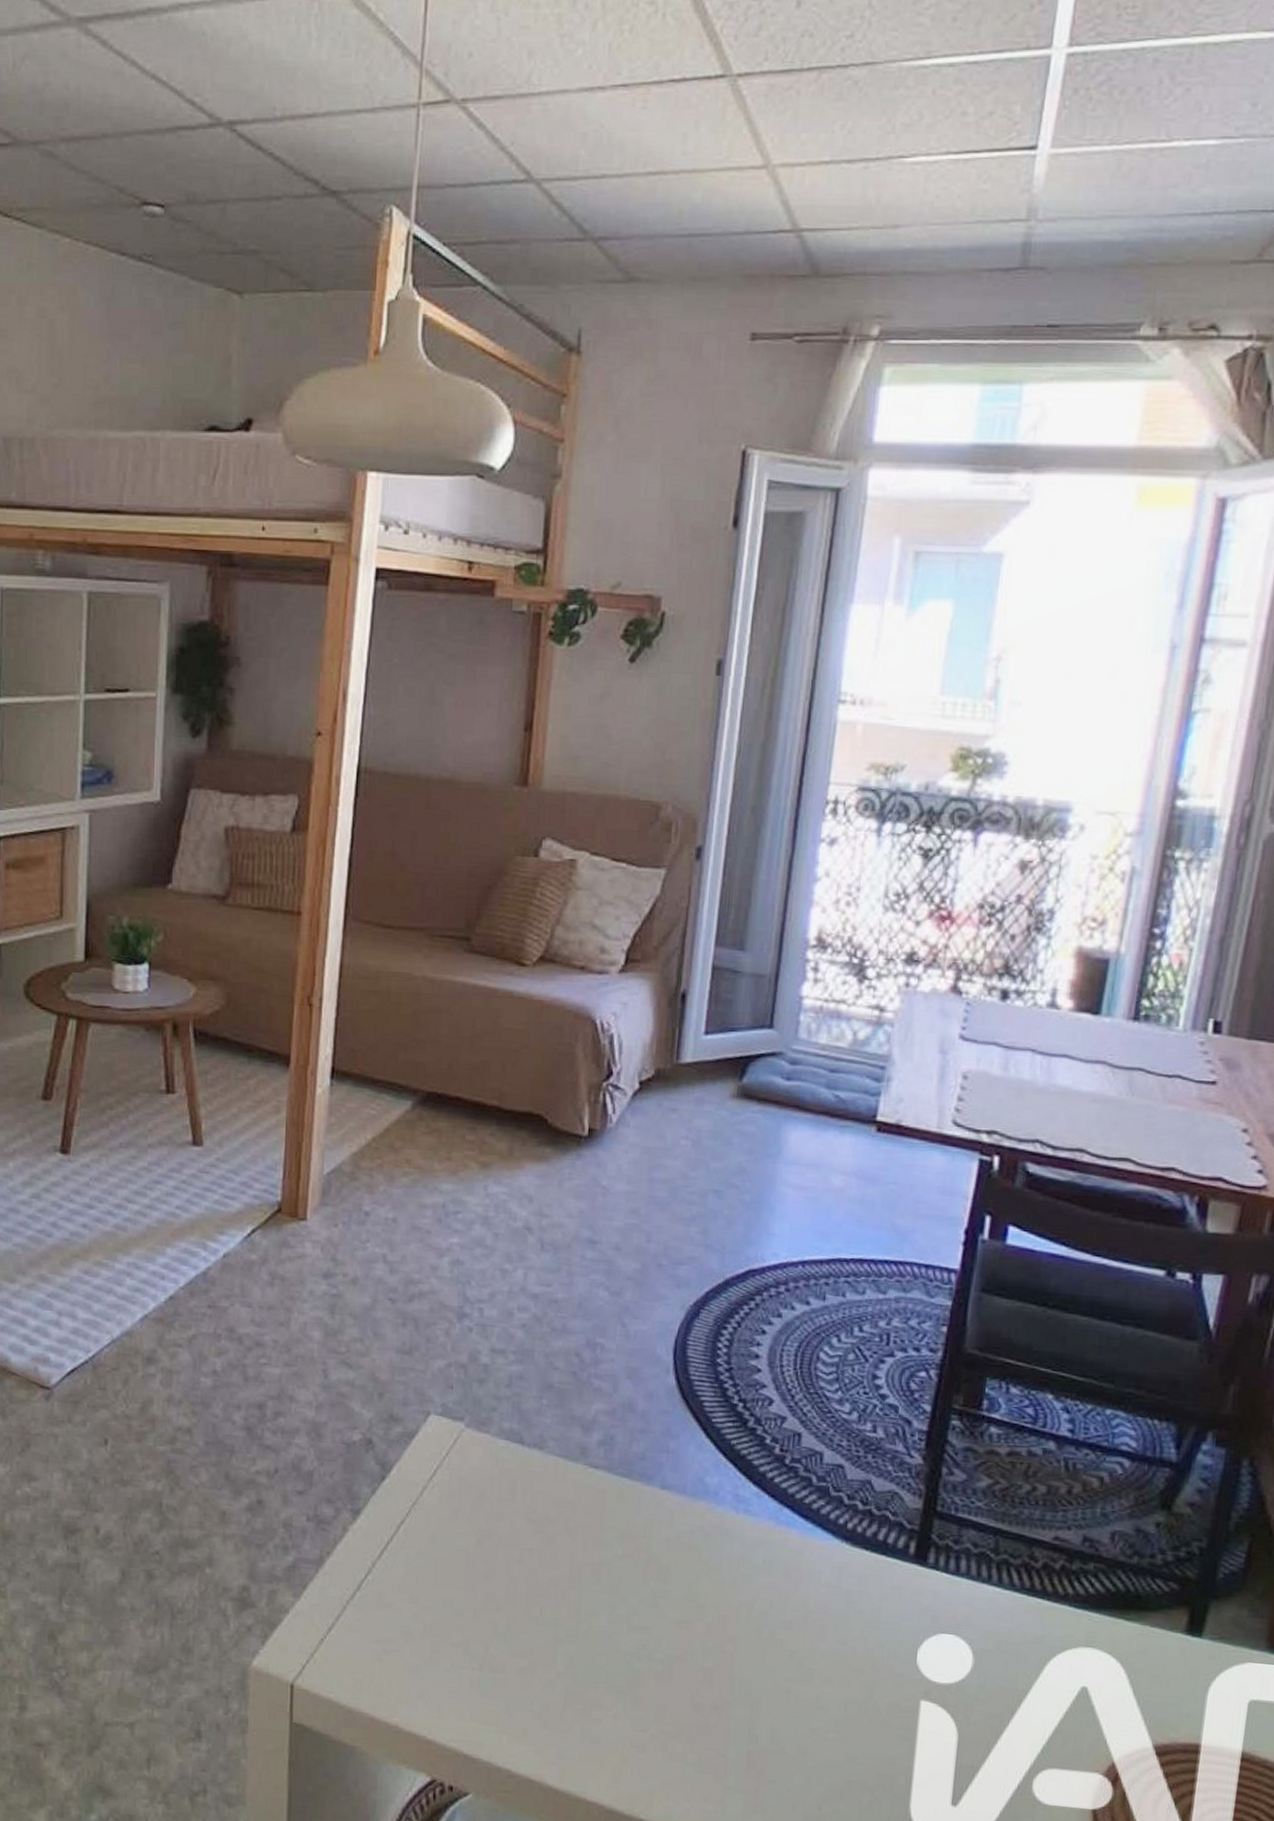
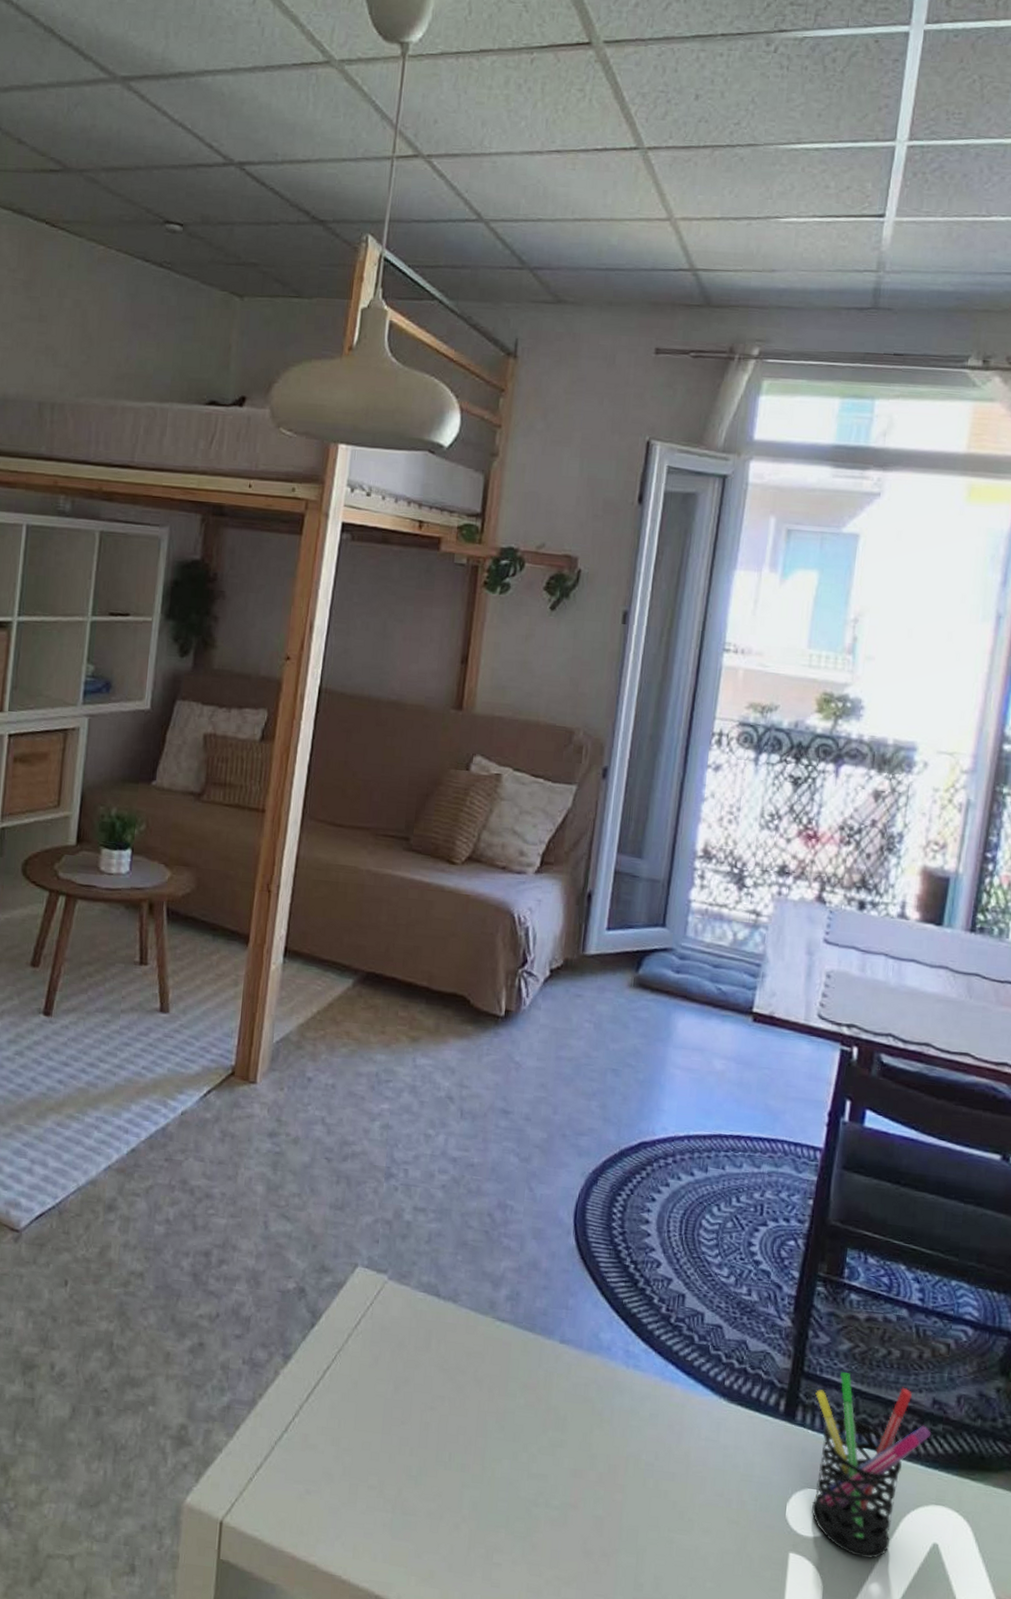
pen holder: none [945,1511,1080,1705] -> present [811,1372,931,1559]

